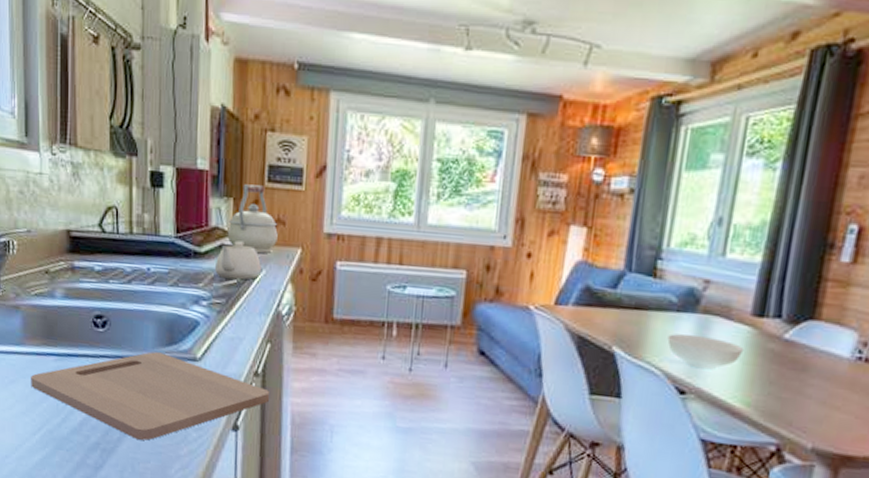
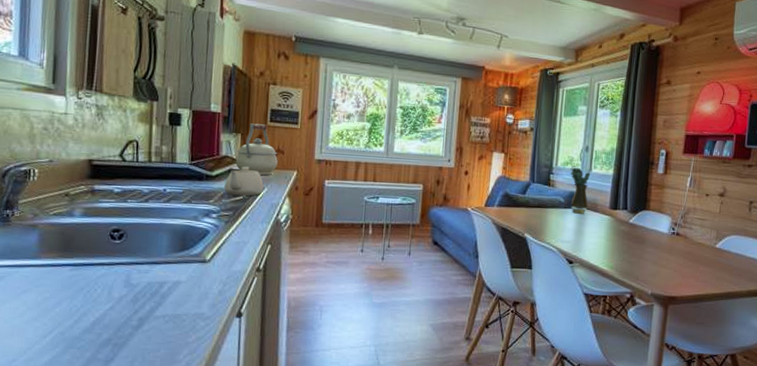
cutting board: present [31,351,270,441] -> none [44,257,270,333]
bowl: present [667,334,744,370] -> none [559,223,607,246]
vase: none [688,245,724,323] -> present [570,164,591,215]

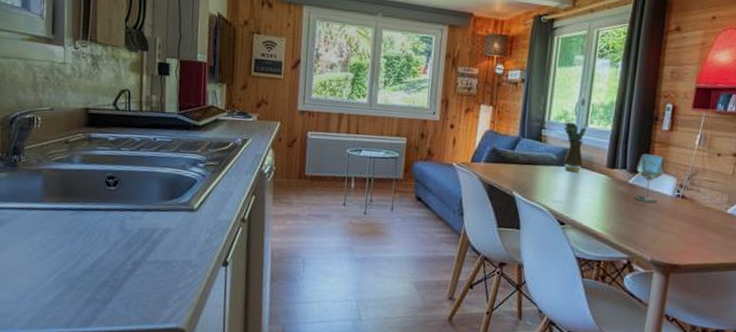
teapot: present [224,166,265,197] -> none [211,116,249,147]
kettle: present [235,123,278,176] -> none [221,73,262,127]
wine glass: none [635,195,662,241] -> present [634,153,666,203]

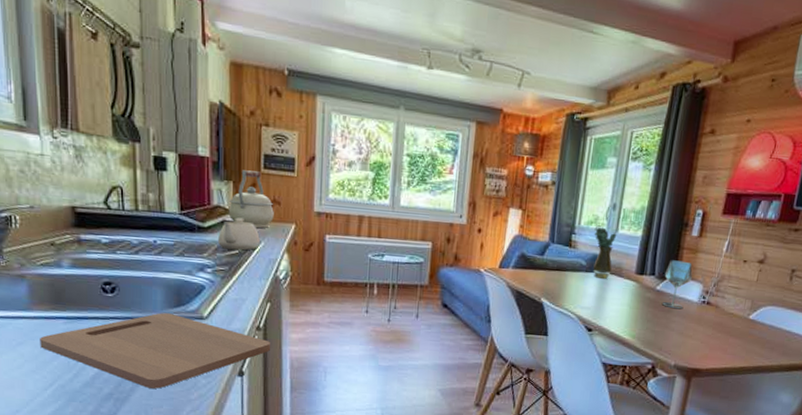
cutting board: none [48,205,254,277] -> present [40,313,271,389]
teapot: none [211,116,249,147] -> present [218,217,261,251]
kettle: none [221,73,262,127] -> present [228,170,274,229]

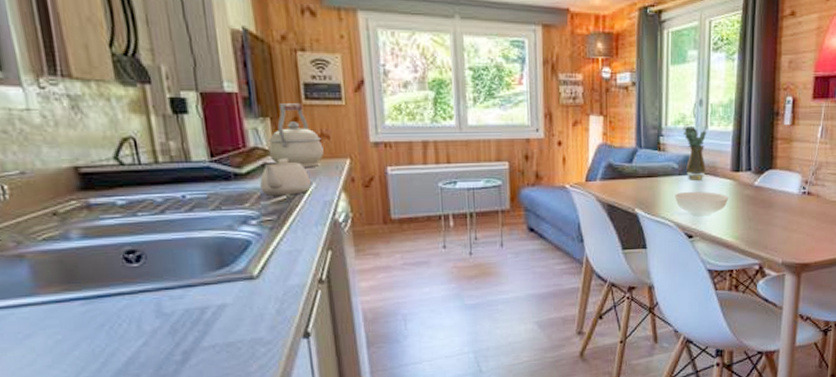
cutting board: present [40,313,271,389] -> none [53,277,339,367]
bowl: none [579,288,631,313] -> present [675,192,729,217]
wine glass: present [661,260,693,310] -> none [761,152,790,204]

